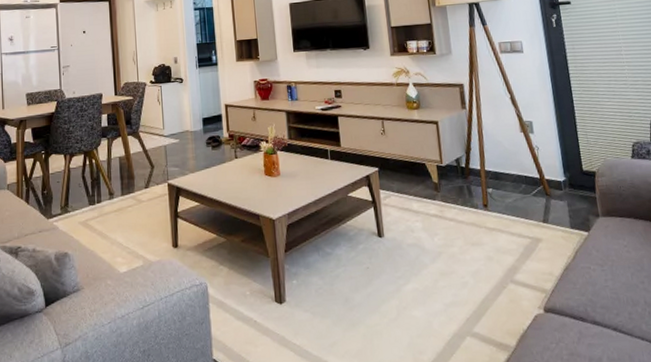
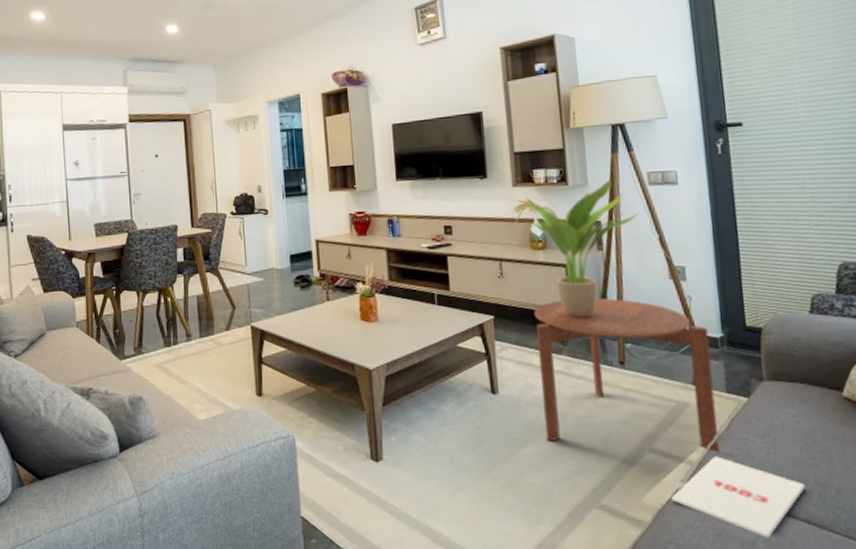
potted plant: none [401,49,492,168] -> present [525,180,637,318]
side table: none [412,149,569,282] -> present [534,298,721,453]
magazine: none [531,284,638,355] -> present [671,456,805,539]

